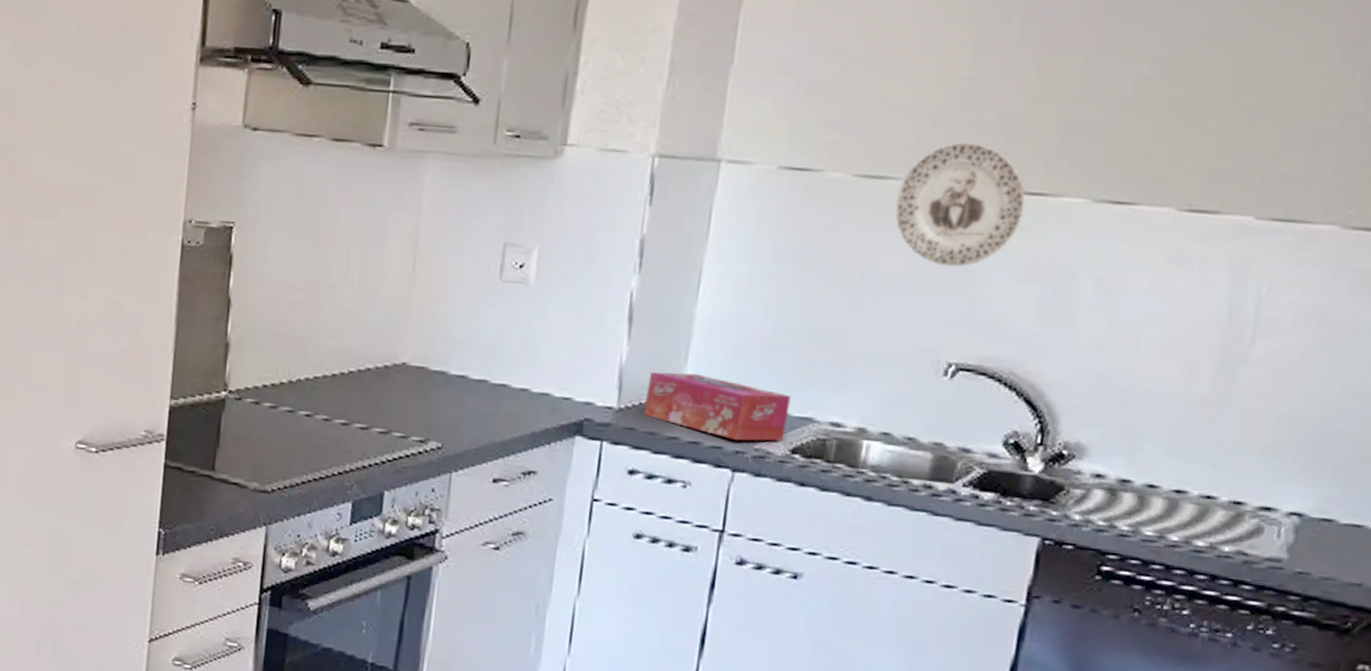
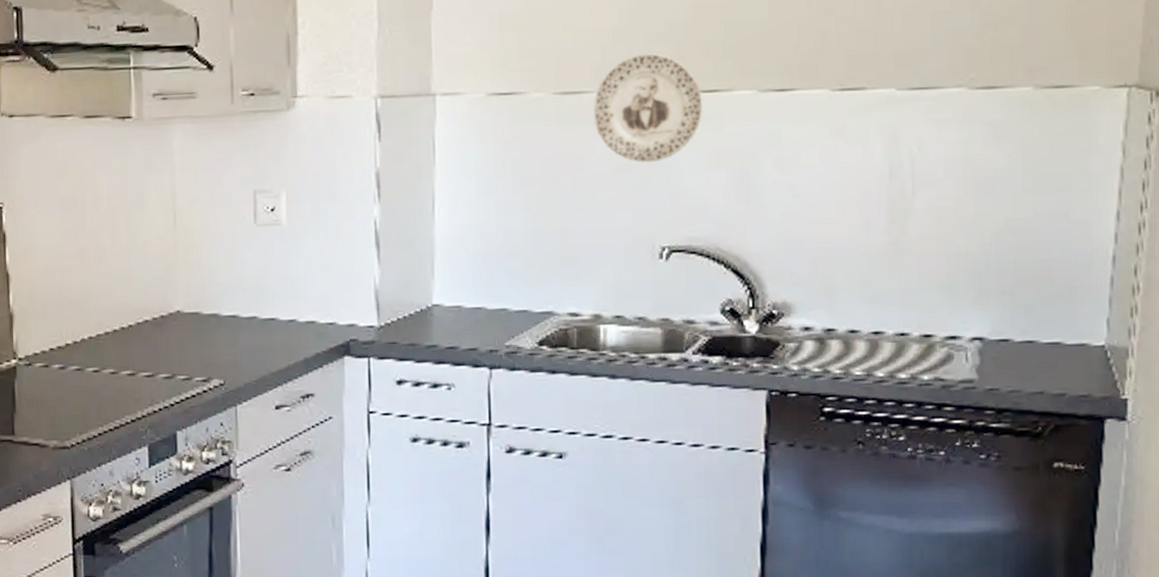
tissue box: present [643,372,791,441] -> none [402,286,531,341]

